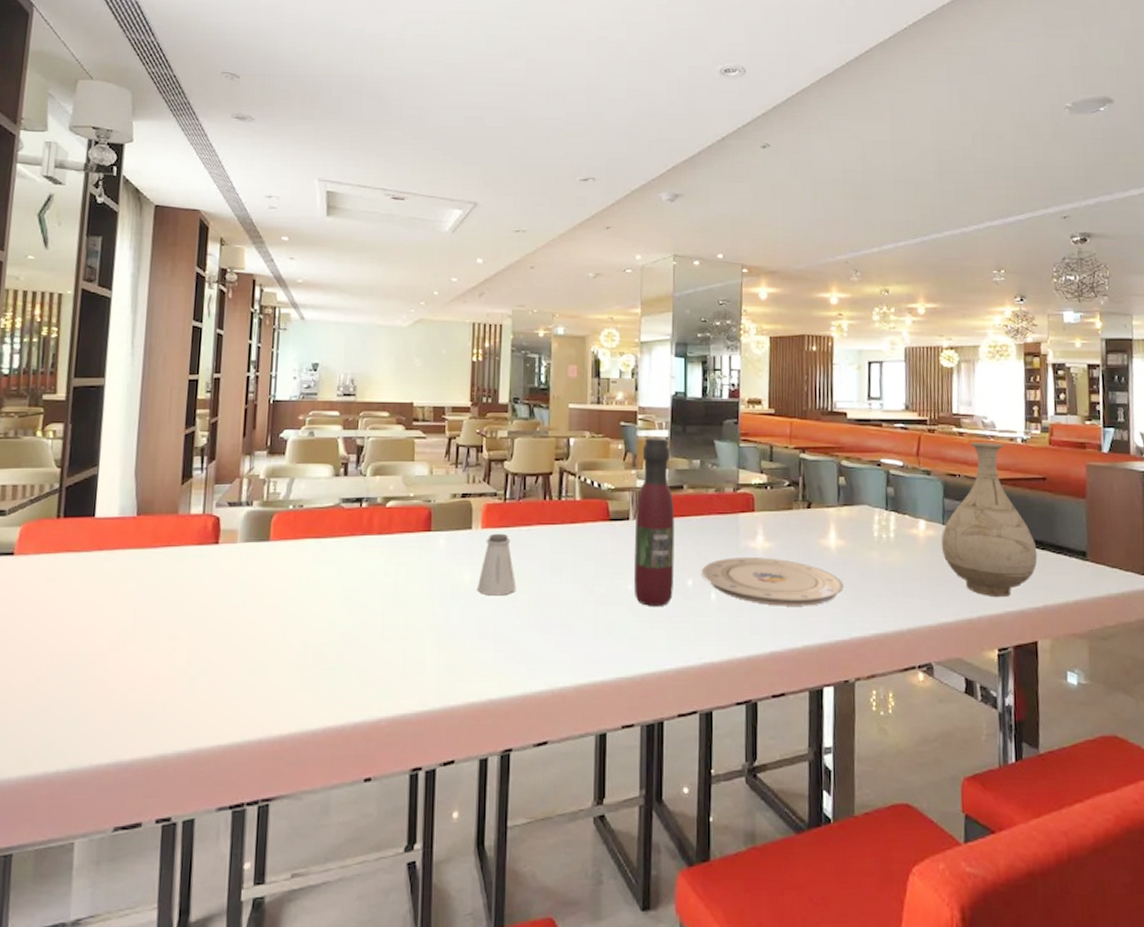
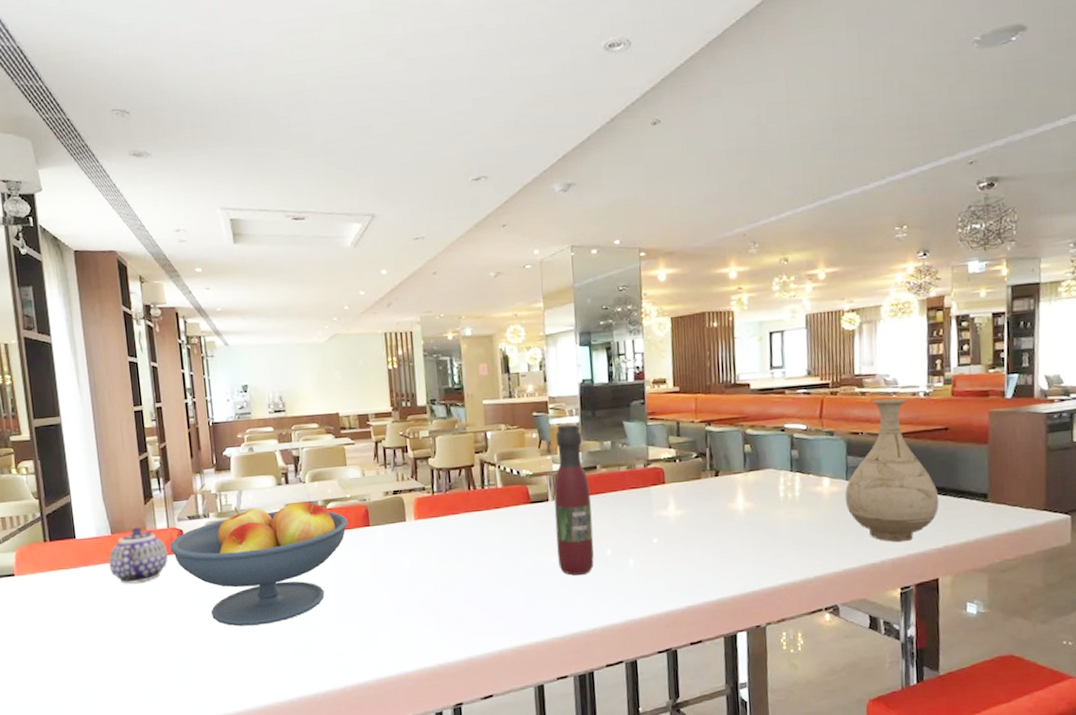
teapot: none [127,509,199,575] -> present [108,527,169,584]
fruit bowl: none [201,496,407,636] -> present [170,501,348,627]
saltshaker: present [476,533,517,596] -> none [416,522,452,578]
plate: present [700,558,844,606] -> none [618,524,753,566]

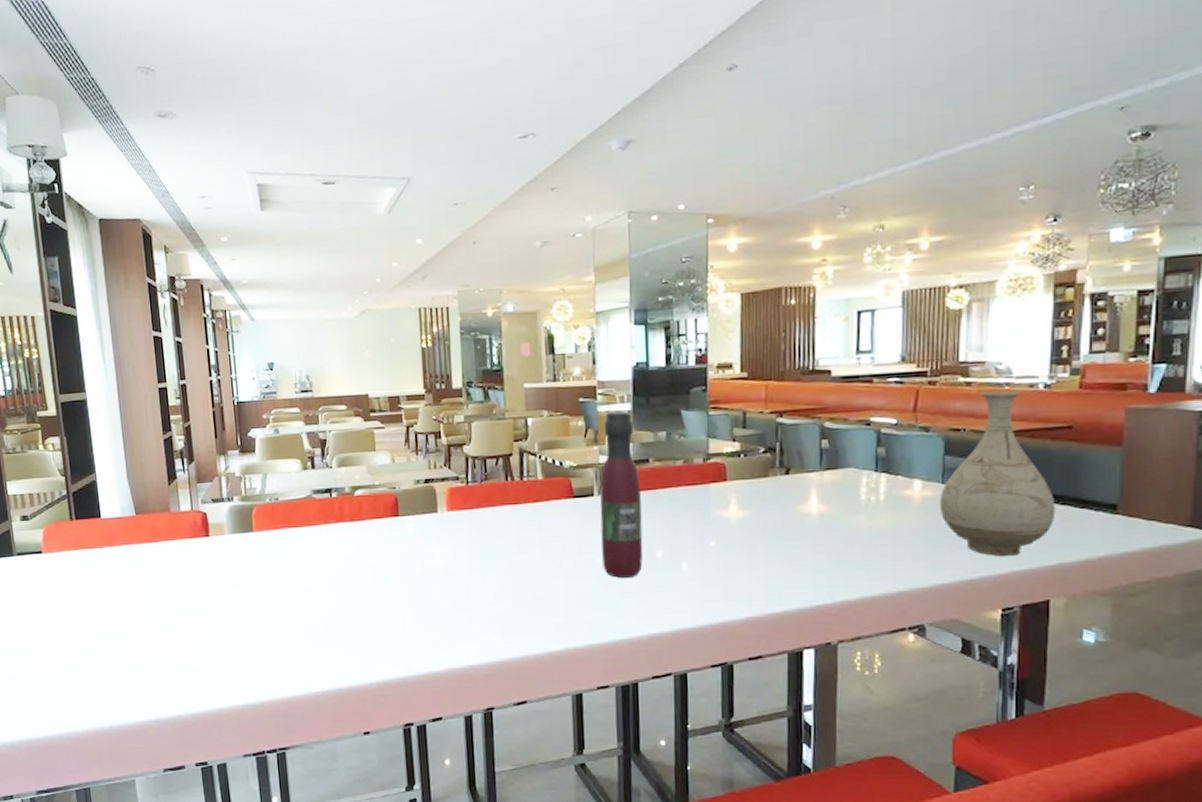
teapot: present [108,527,169,584] -> none [133,508,192,566]
fruit bowl: present [170,501,348,627] -> none [193,487,376,615]

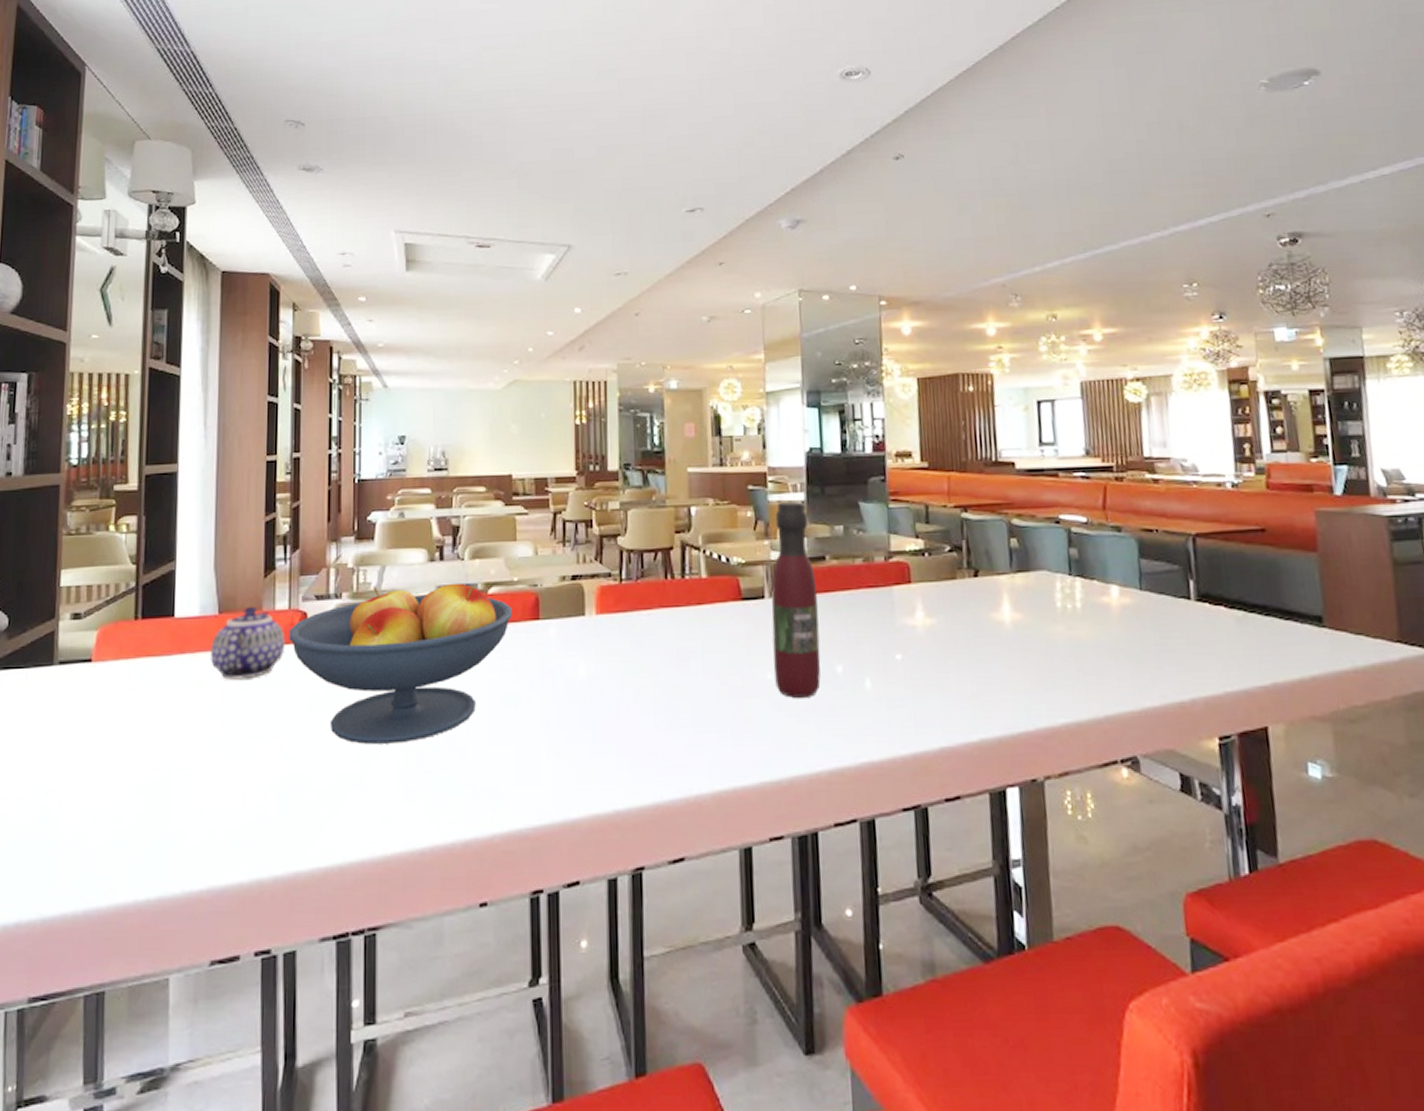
teapot: none [133,508,192,566] -> present [211,606,286,680]
fruit bowl: none [193,487,376,615] -> present [289,583,512,744]
vase: present [939,390,1056,557] -> none [1139,489,1262,676]

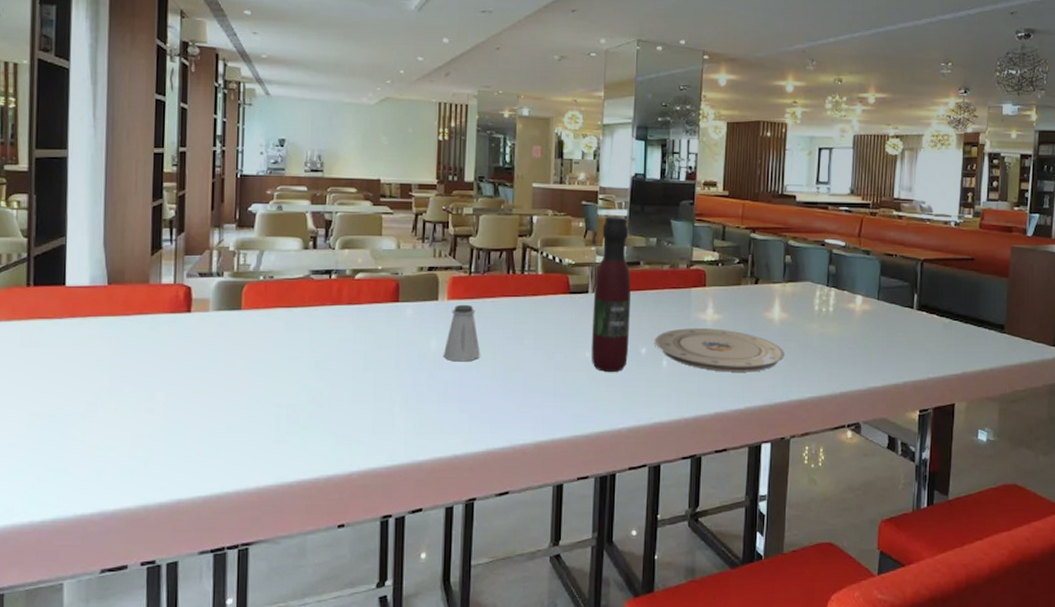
teapot: present [211,606,286,680] -> none [100,279,171,341]
fruit bowl: present [289,583,512,744] -> none [174,268,375,398]
saltshaker: none [594,619,640,691] -> present [443,304,481,362]
plate: none [851,637,1024,693] -> present [654,328,784,372]

